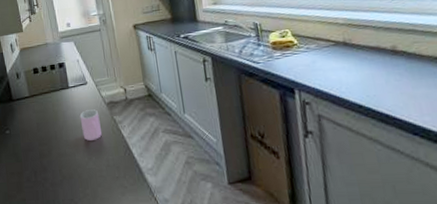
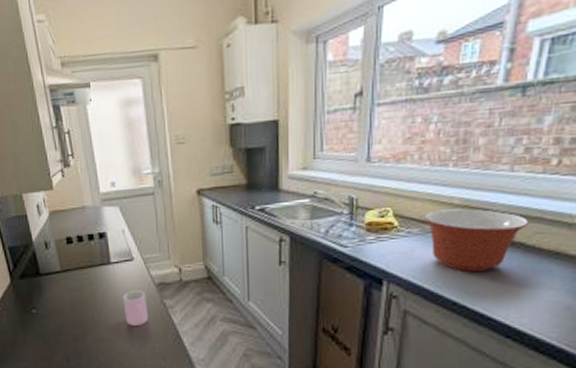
mixing bowl: none [317,26,406,78] -> present [424,208,530,273]

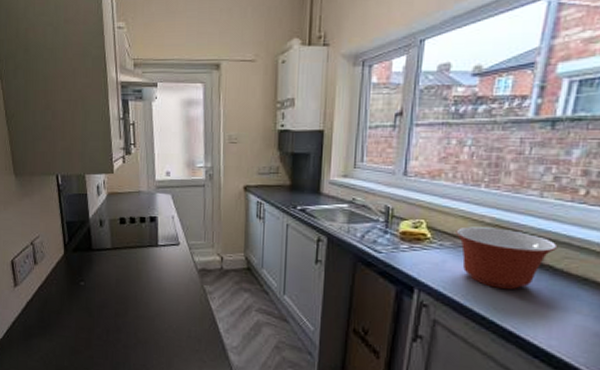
cup: present [122,291,149,326] -> none [165,274,188,308]

